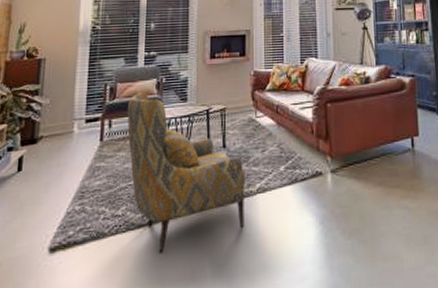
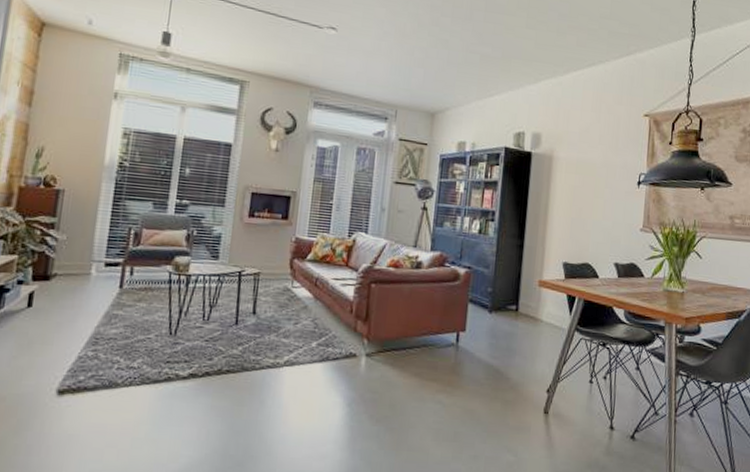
armchair: present [127,90,246,254] -> none [150,240,274,412]

